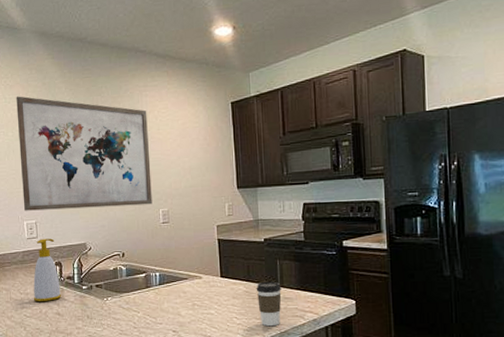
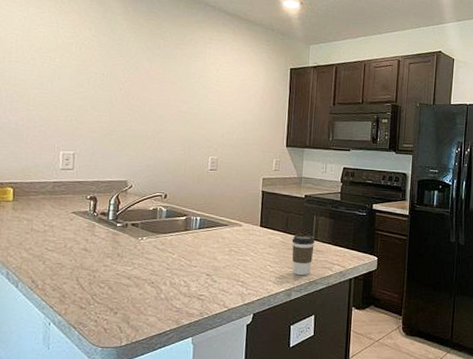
wall art: present [16,96,152,211] -> none [62,23,209,151]
soap bottle: present [33,238,62,302] -> none [58,171,93,237]

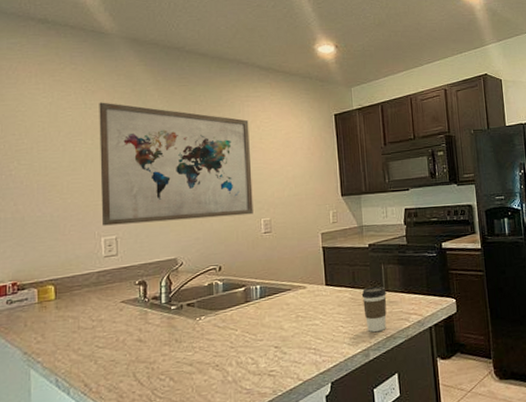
wall art: none [62,23,209,151] -> present [99,102,253,226]

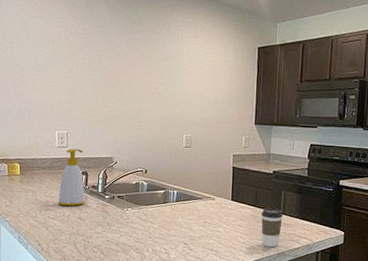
wall art: present [99,102,253,226] -> none [57,14,182,130]
soap bottle: none [108,255,145,329] -> present [58,148,85,207]

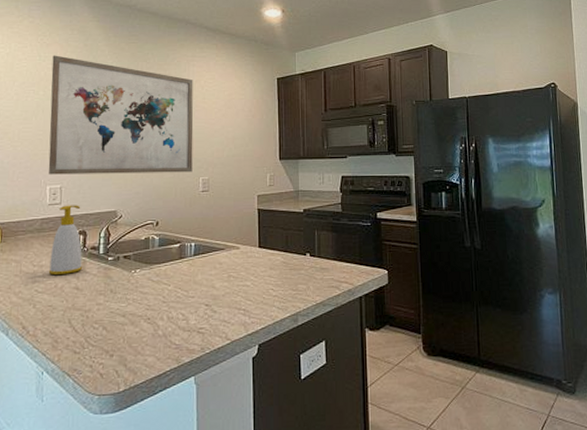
wall art: none [57,14,182,130] -> present [48,55,194,175]
coffee cup: present [261,208,283,247] -> none [293,252,318,297]

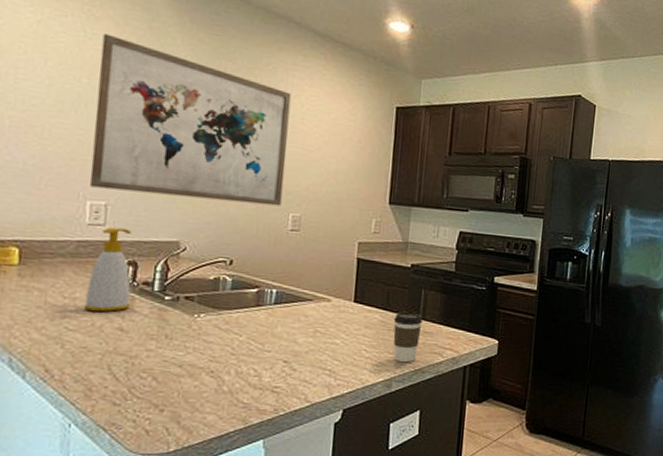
coffee cup: none [293,252,318,297] -> present [393,312,423,362]

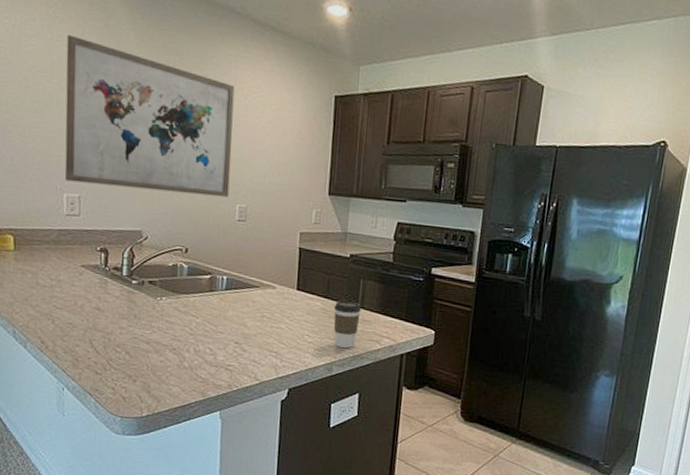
soap bottle: present [83,227,132,312] -> none [67,217,105,293]

